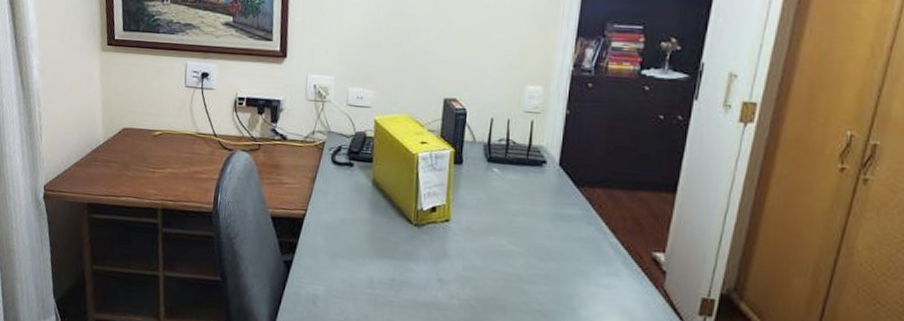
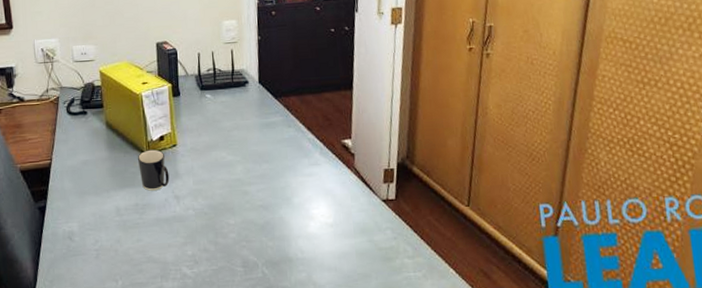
mug: none [402,219,436,269] -> present [137,149,170,191]

